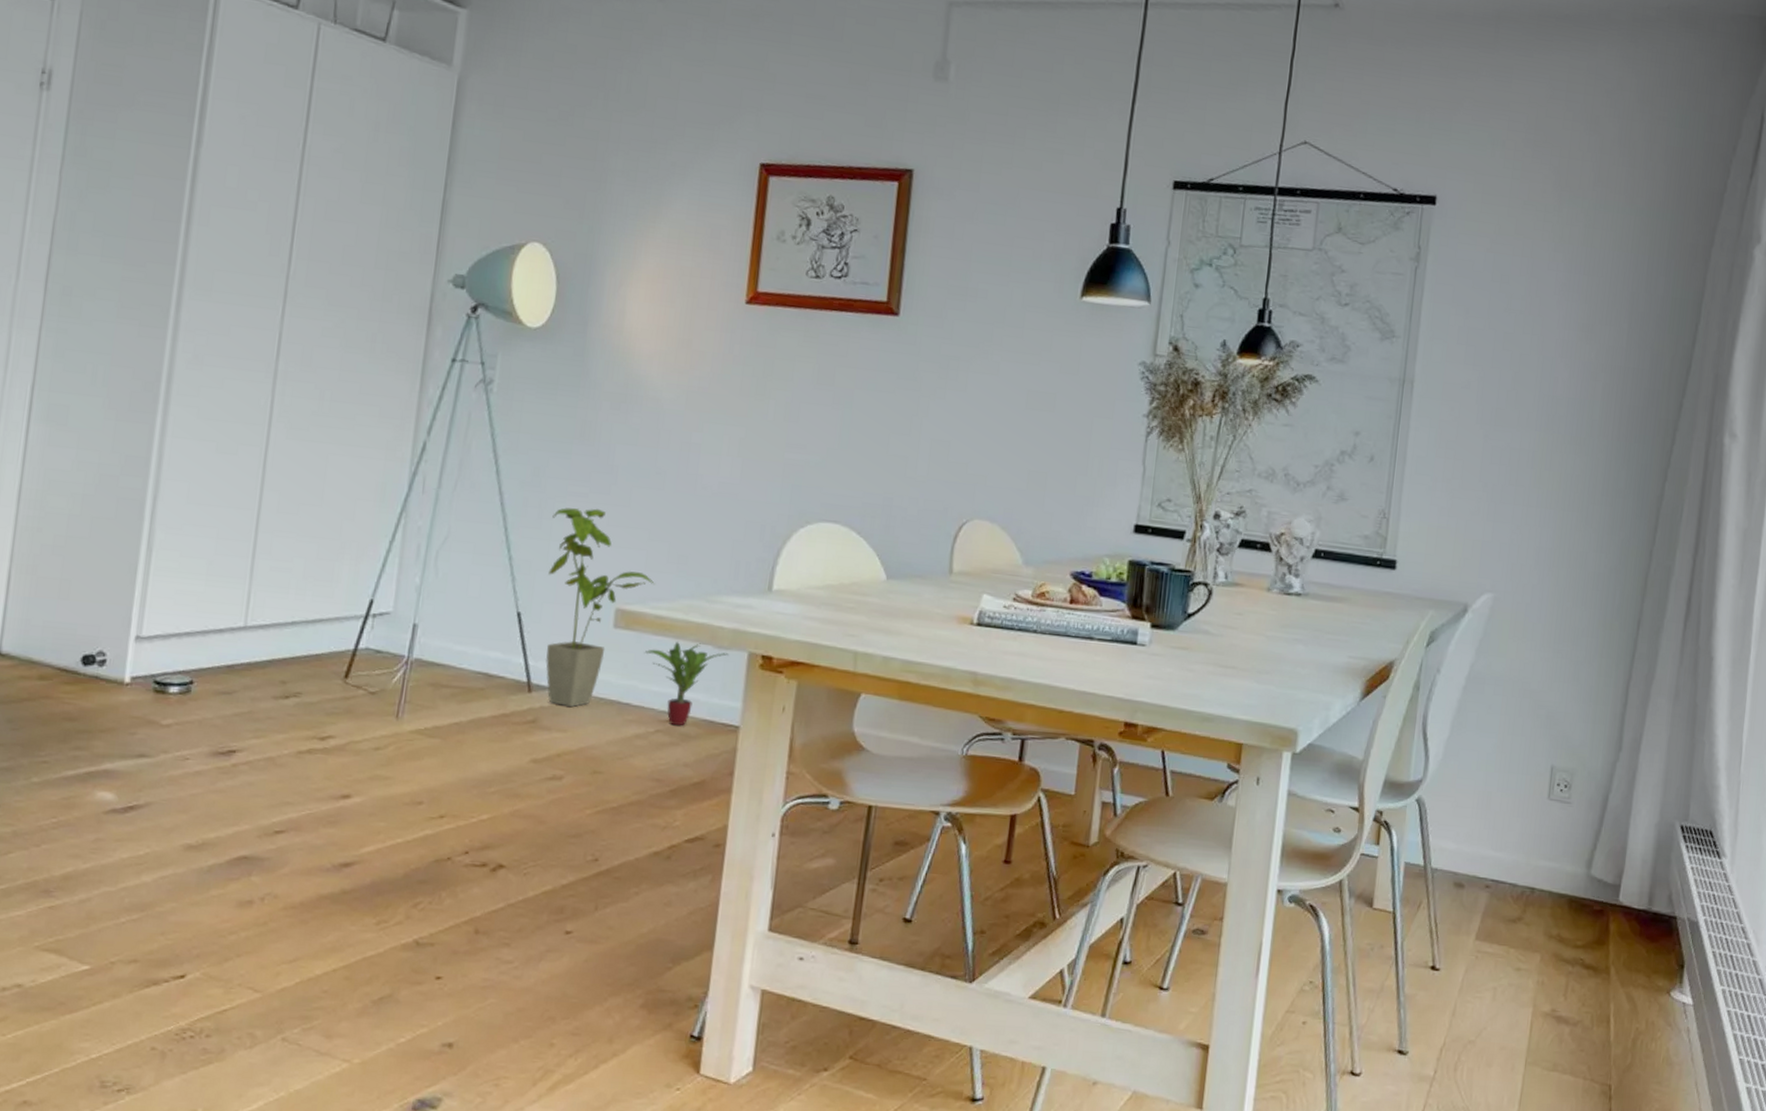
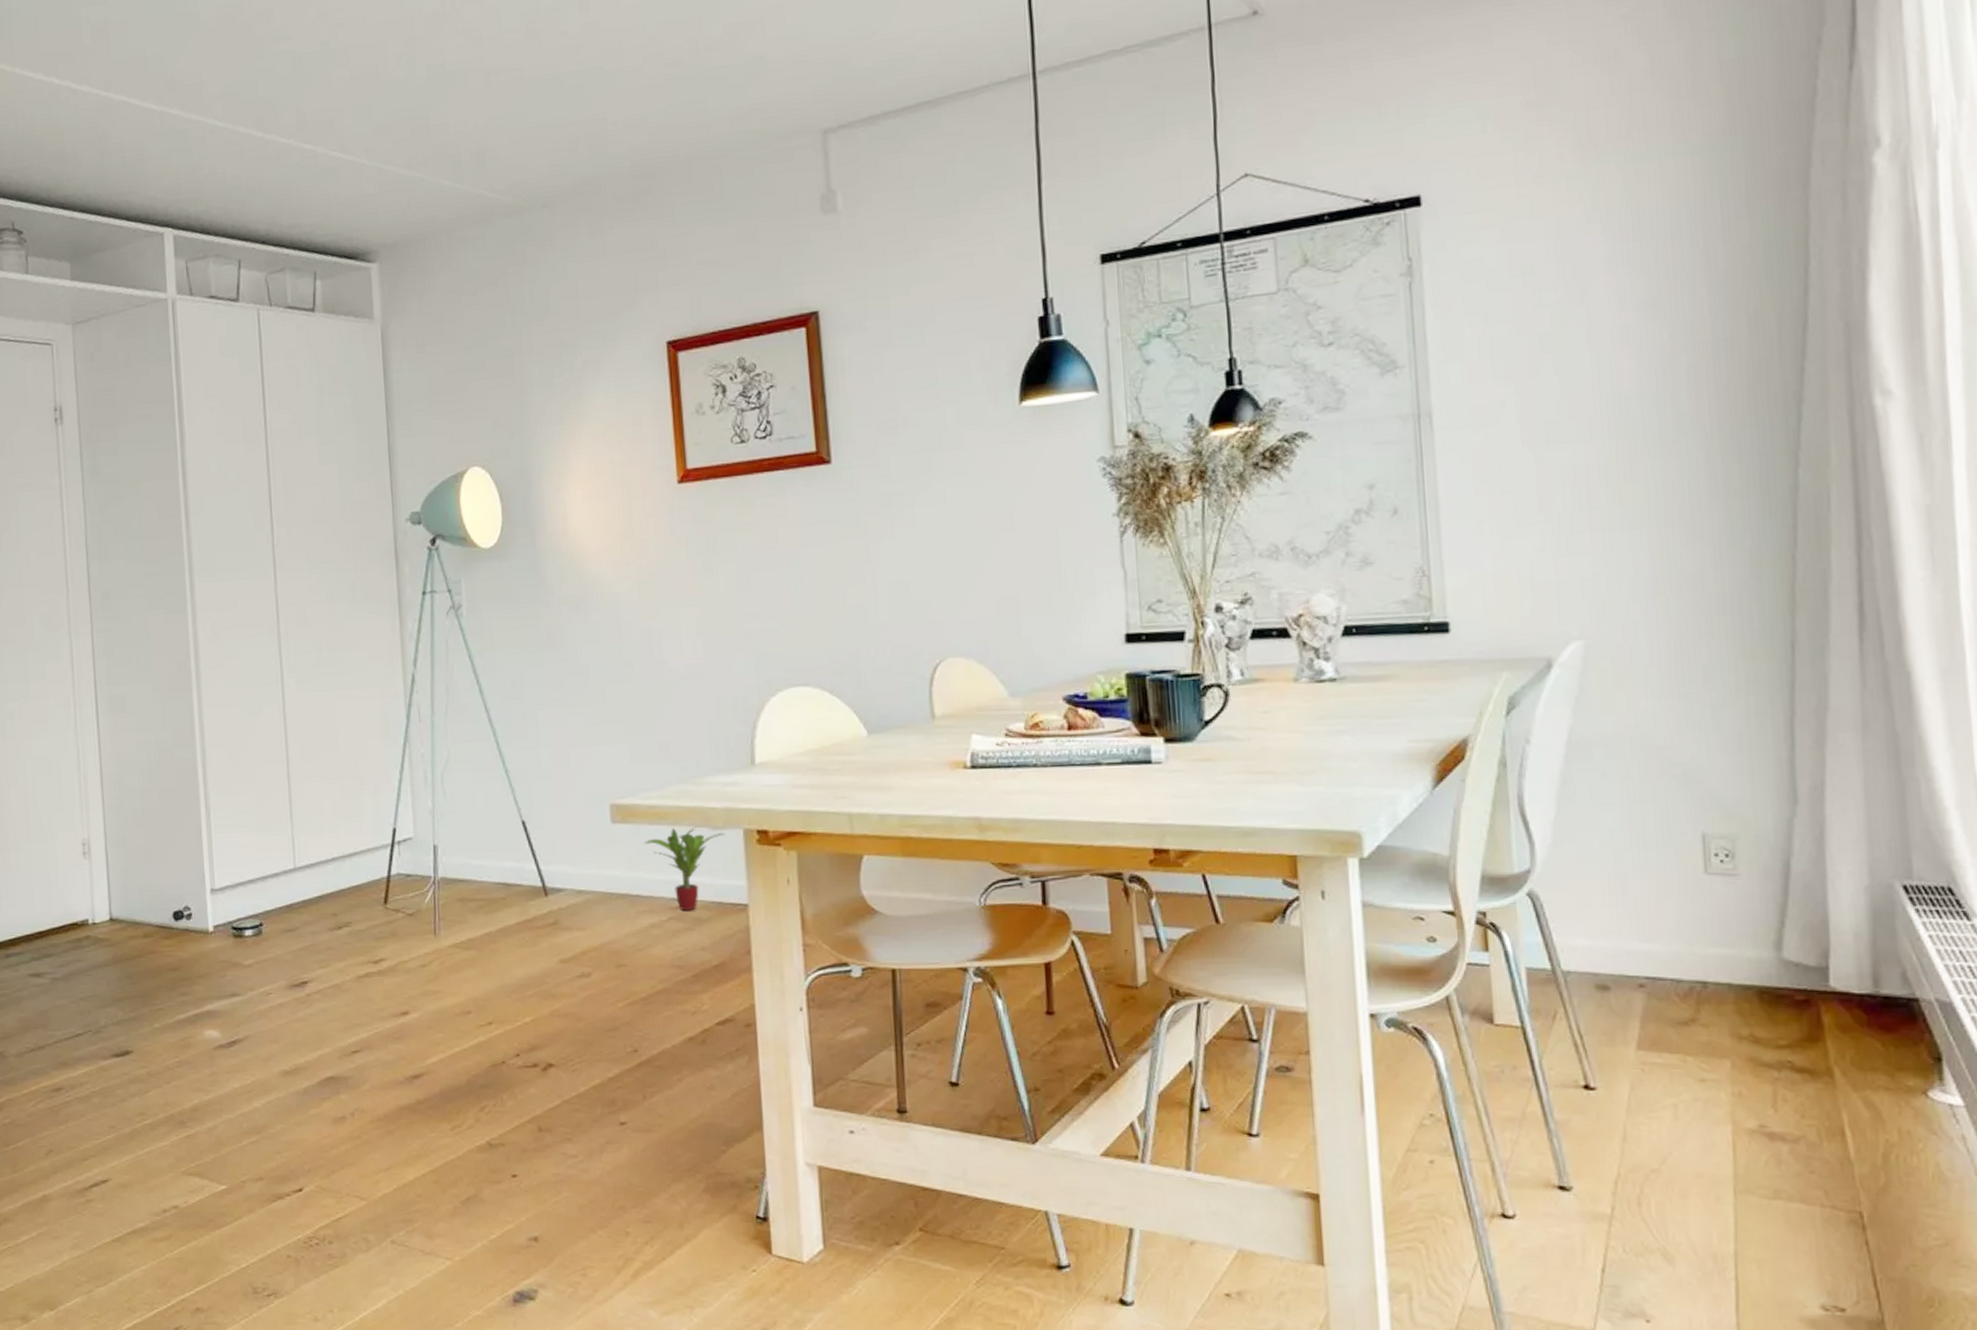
house plant: present [545,507,655,707] -> none [536,710,642,906]

